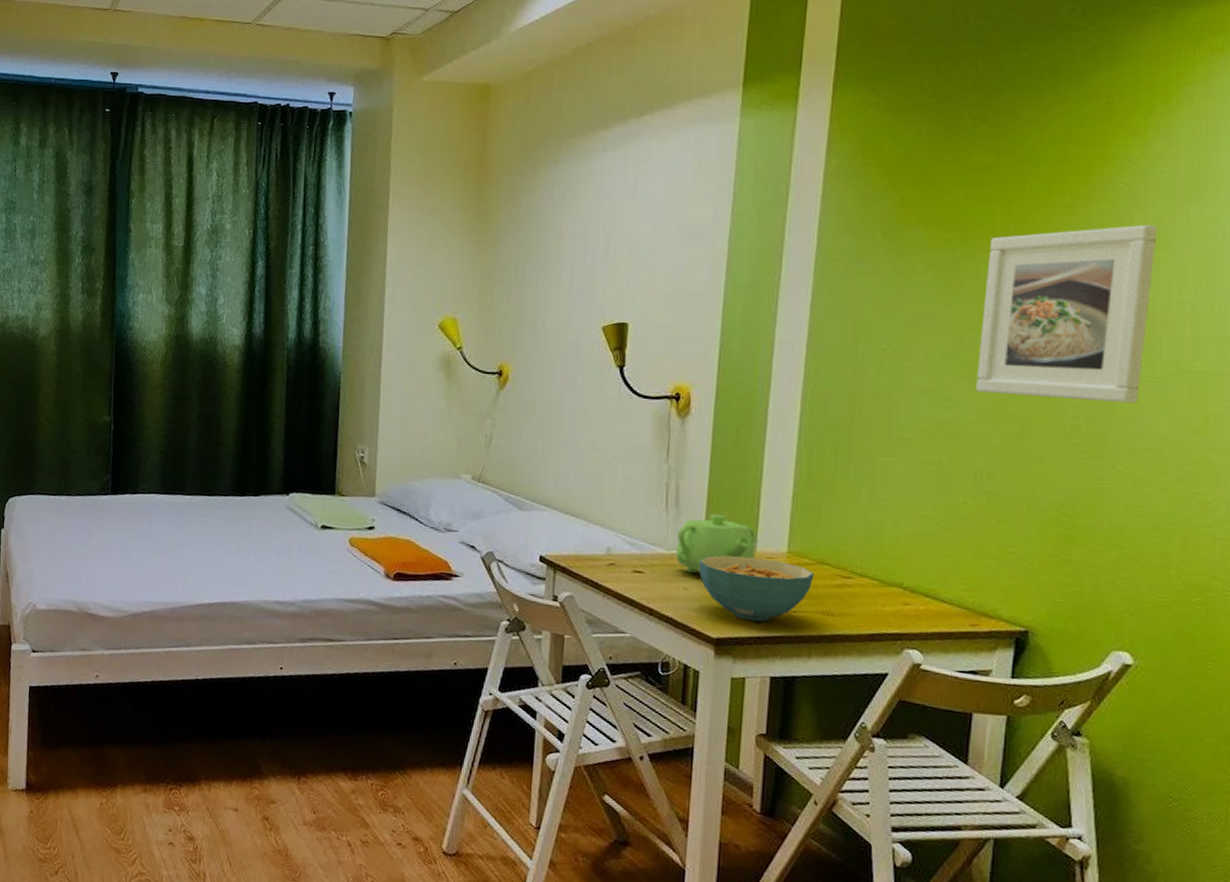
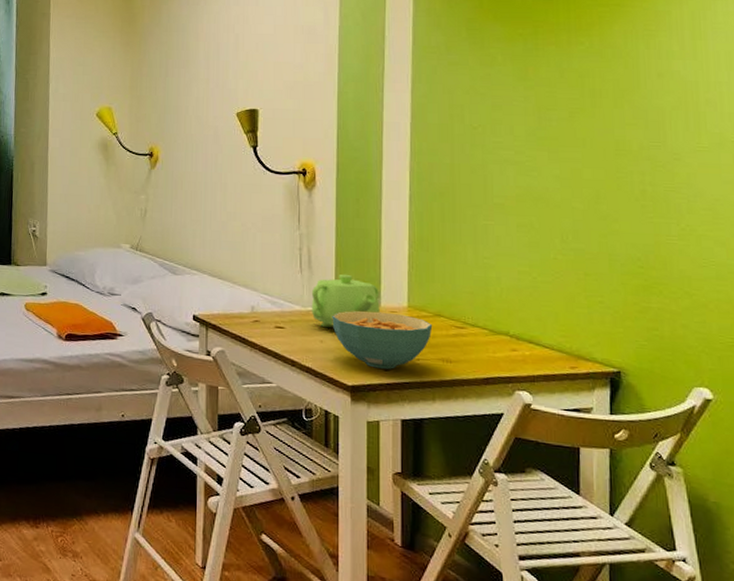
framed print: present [975,224,1158,404] -> none [555,19,693,170]

